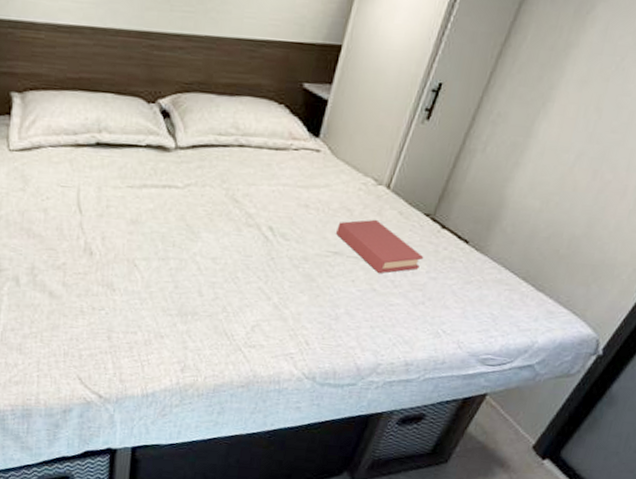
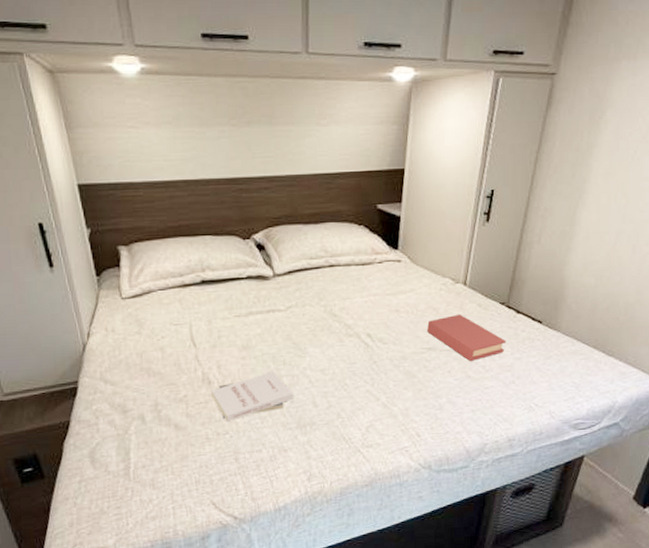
books: none [90,252,180,298] -> present [210,372,294,422]

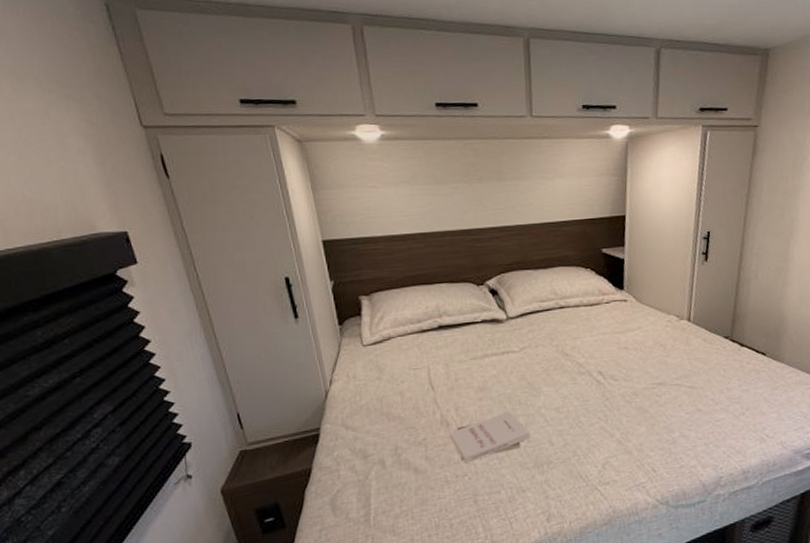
book: present [427,314,507,361] -> none [656,349,733,394]

